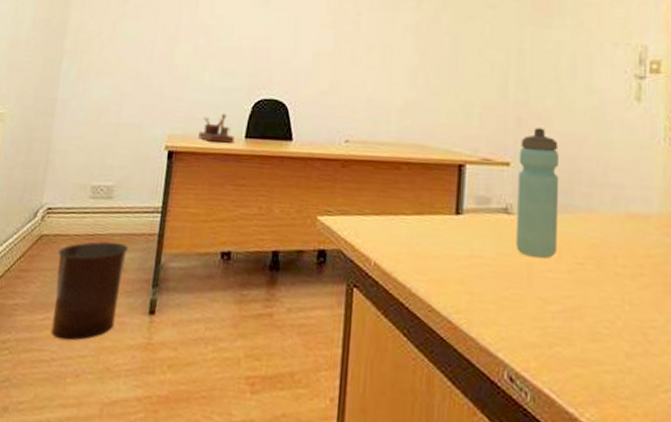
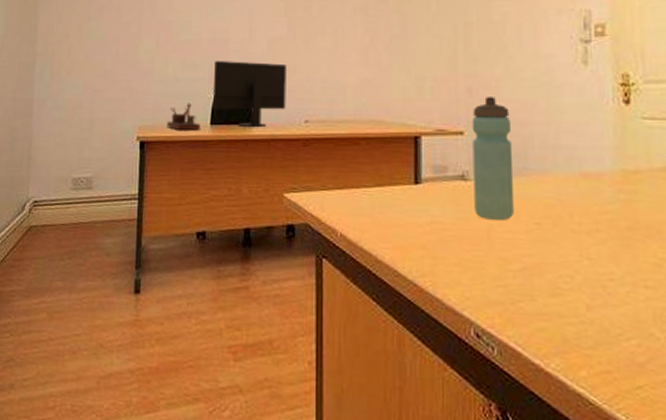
waste bin: present [51,241,129,340] -> none [47,228,111,321]
computer monitor: none [248,70,330,145] -> present [212,60,287,128]

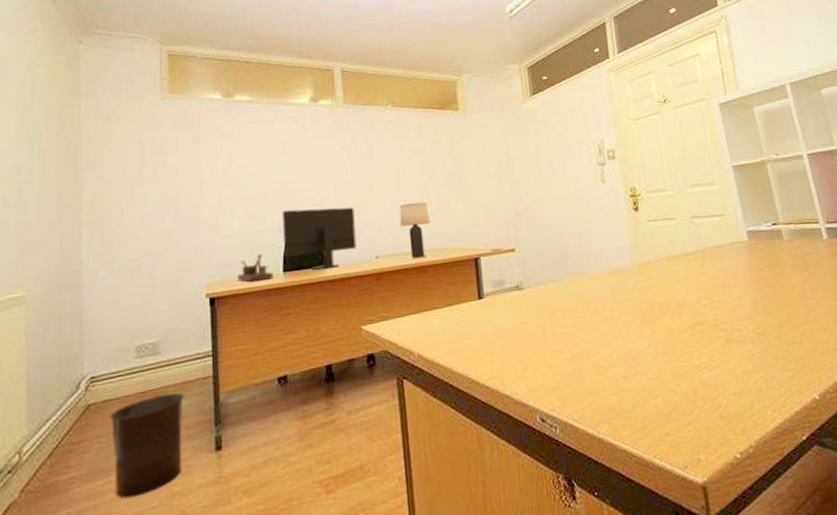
waste bin: none [47,228,111,321] -> present [110,392,185,498]
table lamp: none [334,65,367,129] -> present [399,202,430,259]
water bottle: present [472,97,514,222] -> none [520,216,562,321]

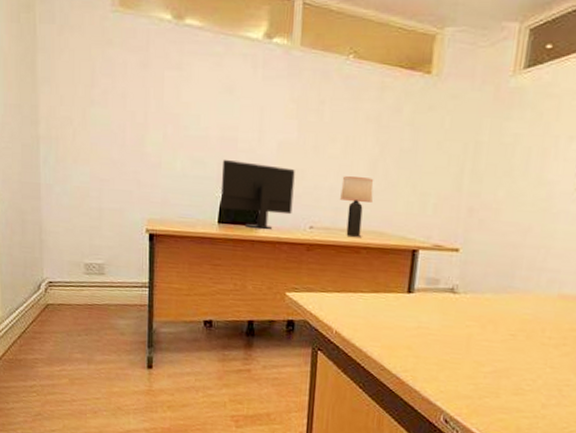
waste bin: present [110,392,185,498] -> none [64,310,124,387]
desk organizer: present [238,254,273,282] -> none [175,200,208,228]

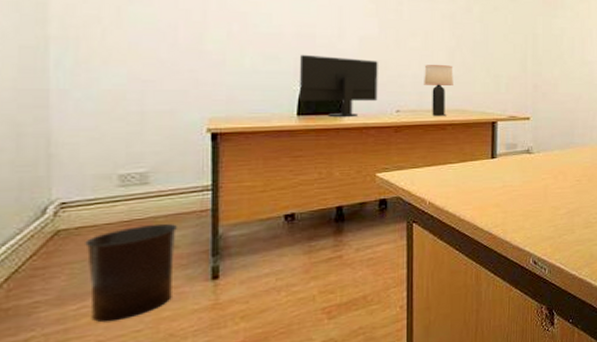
waste bin: none [64,310,124,387] -> present [85,223,178,322]

